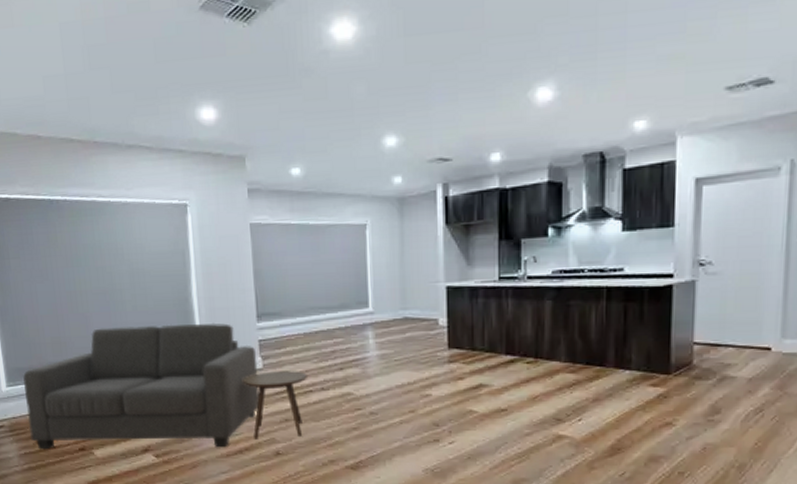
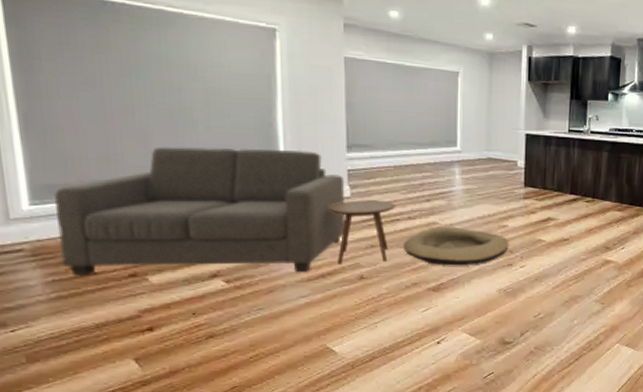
dog bed: none [318,397,434,442] -> present [404,226,509,266]

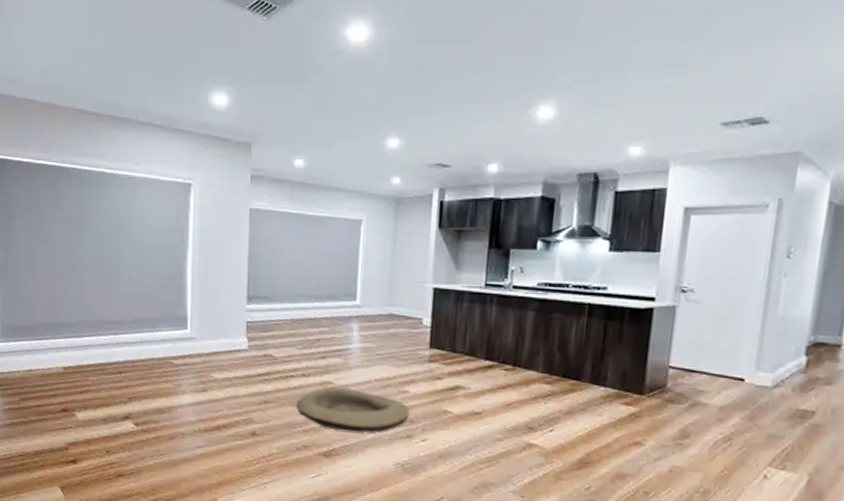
sofa: present [54,146,346,276] -> none [15,294,243,422]
side table: present [329,200,395,264] -> none [227,353,290,419]

